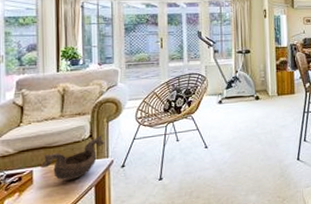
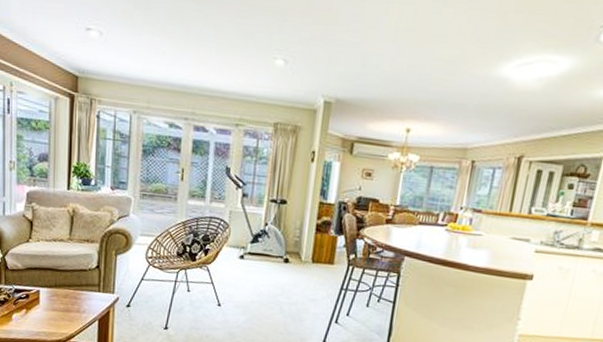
decorative bowl: present [40,134,105,181] -> none [47,266,112,309]

